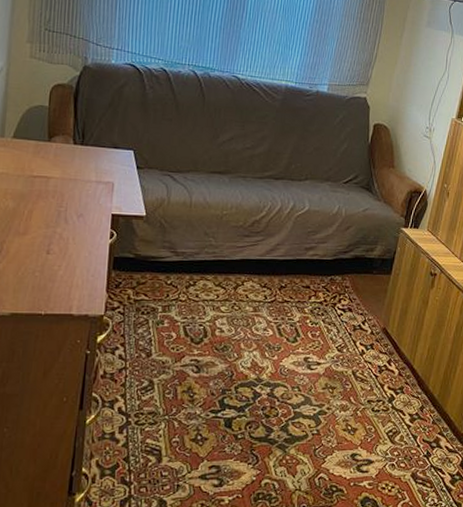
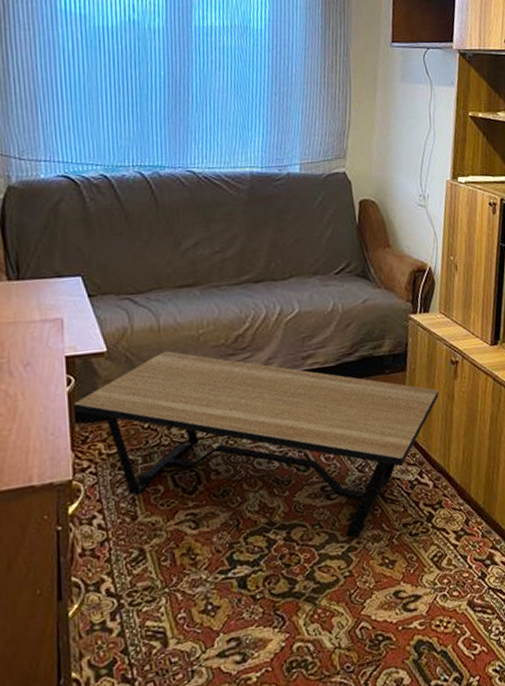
coffee table: none [112,223,416,405] -> present [73,351,439,539]

